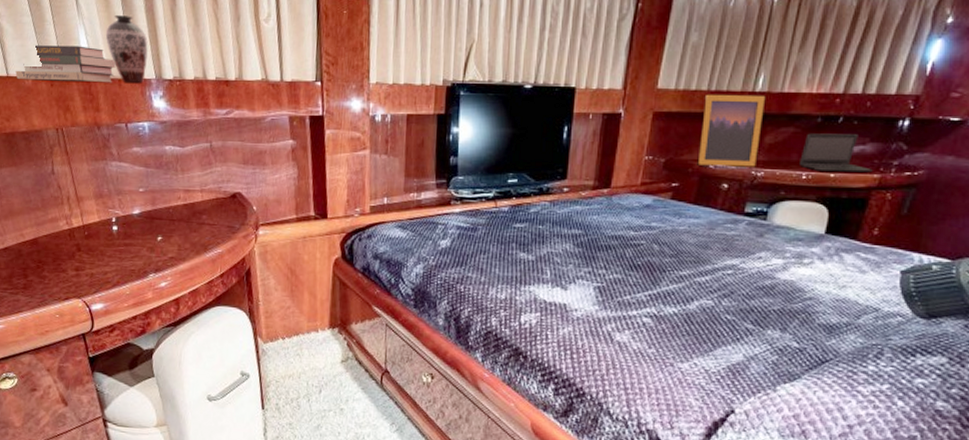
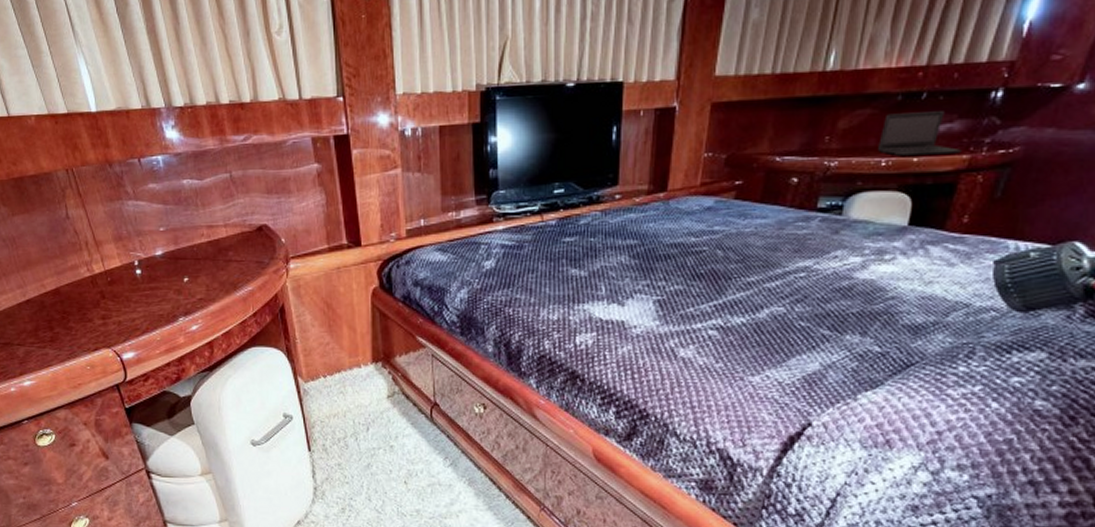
books: present [15,45,116,83] -> none [16,77,122,120]
decorative vase: present [105,14,148,85] -> none [107,38,154,116]
picture frame: present [697,94,766,167] -> none [763,75,838,159]

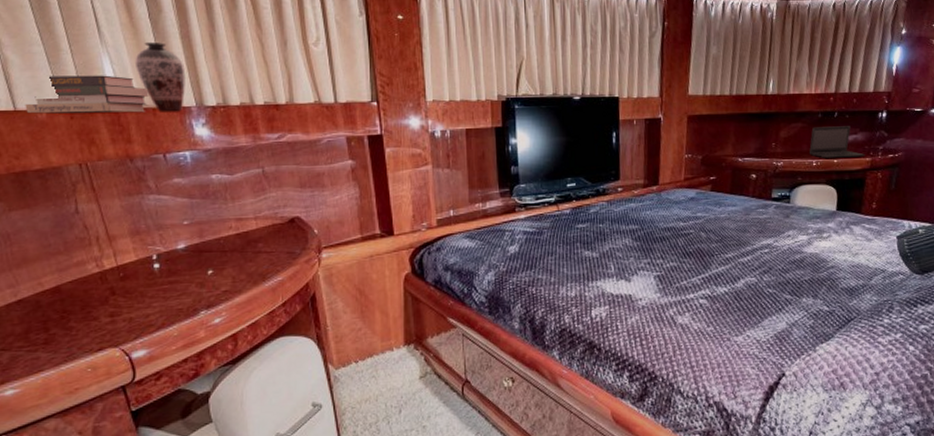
books: none [16,77,122,120] -> present [25,75,149,115]
decorative vase: none [107,38,154,116] -> present [134,41,186,114]

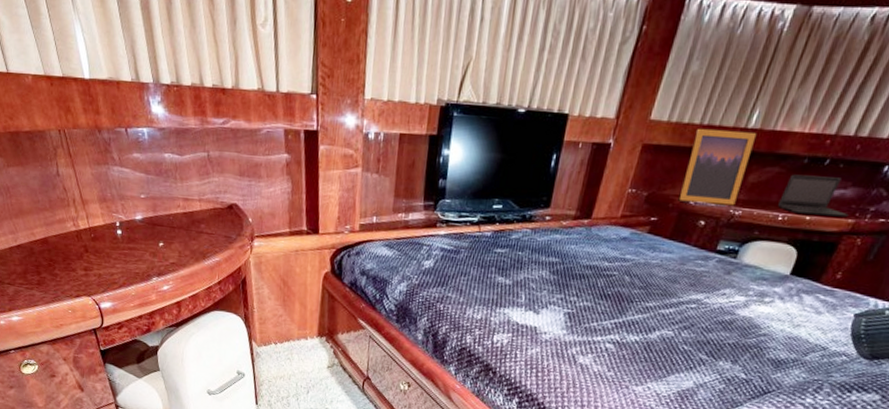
books: present [25,75,149,115] -> none [15,40,114,85]
decorative vase: present [134,41,186,114] -> none [102,11,145,89]
picture frame: none [728,97,777,160] -> present [678,128,757,206]

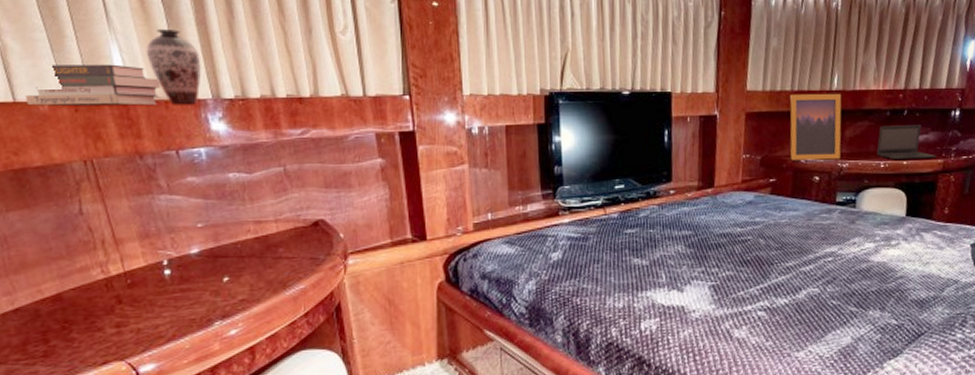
books: none [15,40,114,85] -> present [25,64,161,107]
decorative vase: none [102,11,145,89] -> present [145,28,201,107]

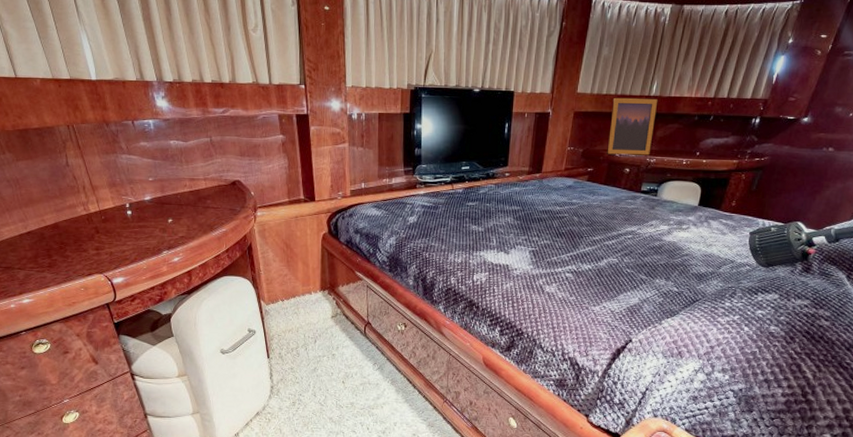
books: present [25,64,161,107] -> none [23,49,119,85]
decorative vase: present [145,28,201,107] -> none [107,22,148,87]
laptop: present [877,125,937,161] -> none [681,128,733,159]

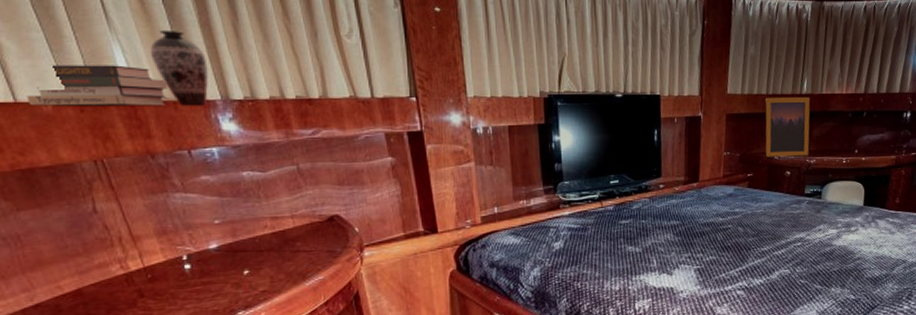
books: none [23,49,119,85] -> present [27,65,168,107]
decorative vase: none [107,22,148,87] -> present [150,29,208,107]

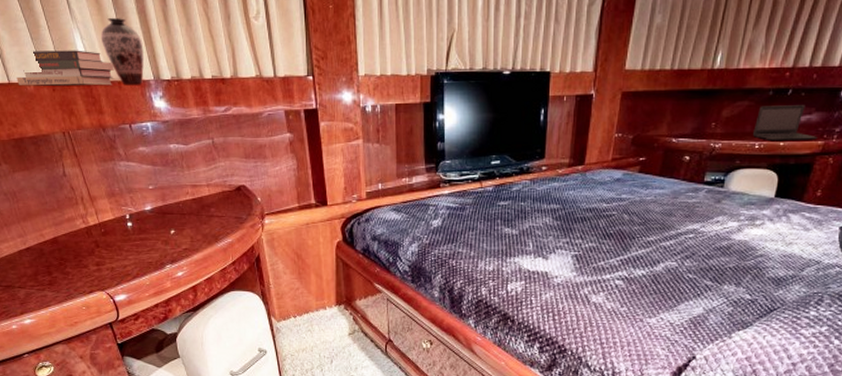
picture frame: present [764,97,811,157] -> none [662,72,723,140]
laptop: none [840,125,890,157] -> present [753,105,817,142]

